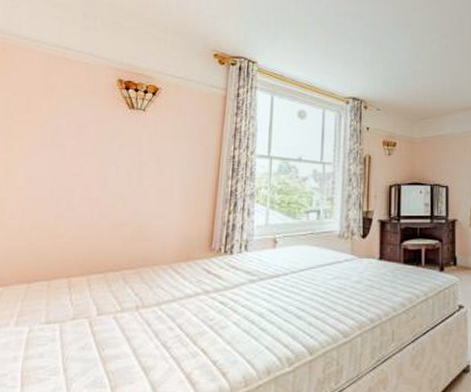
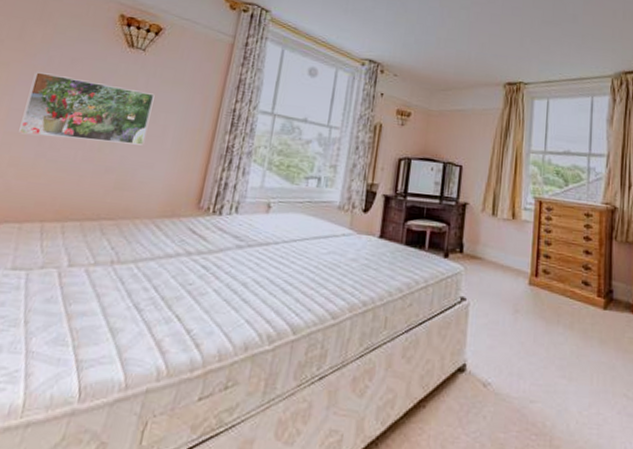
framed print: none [37,141,159,199] -> present [19,72,155,145]

